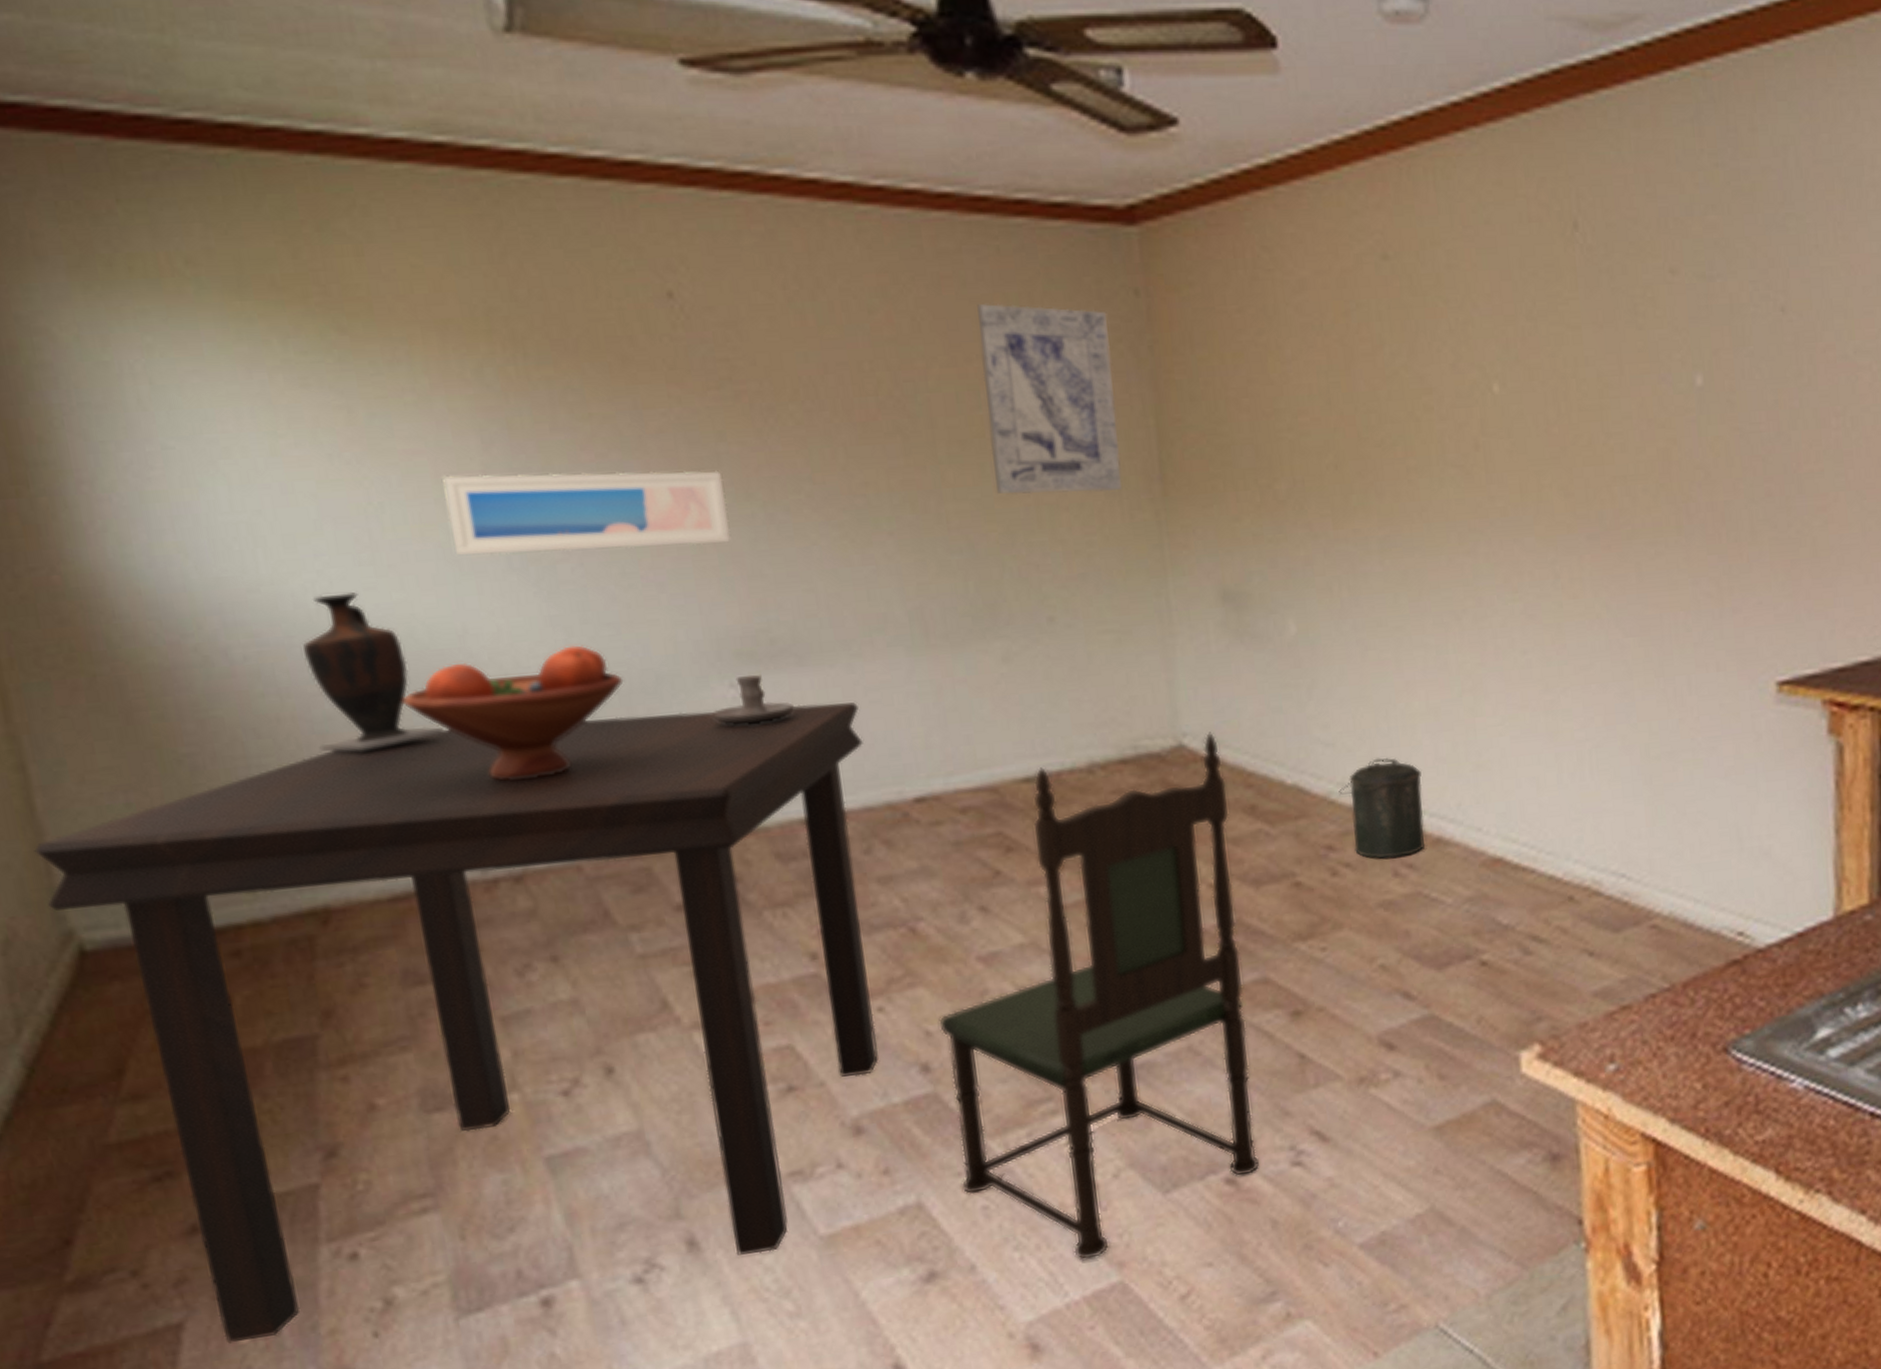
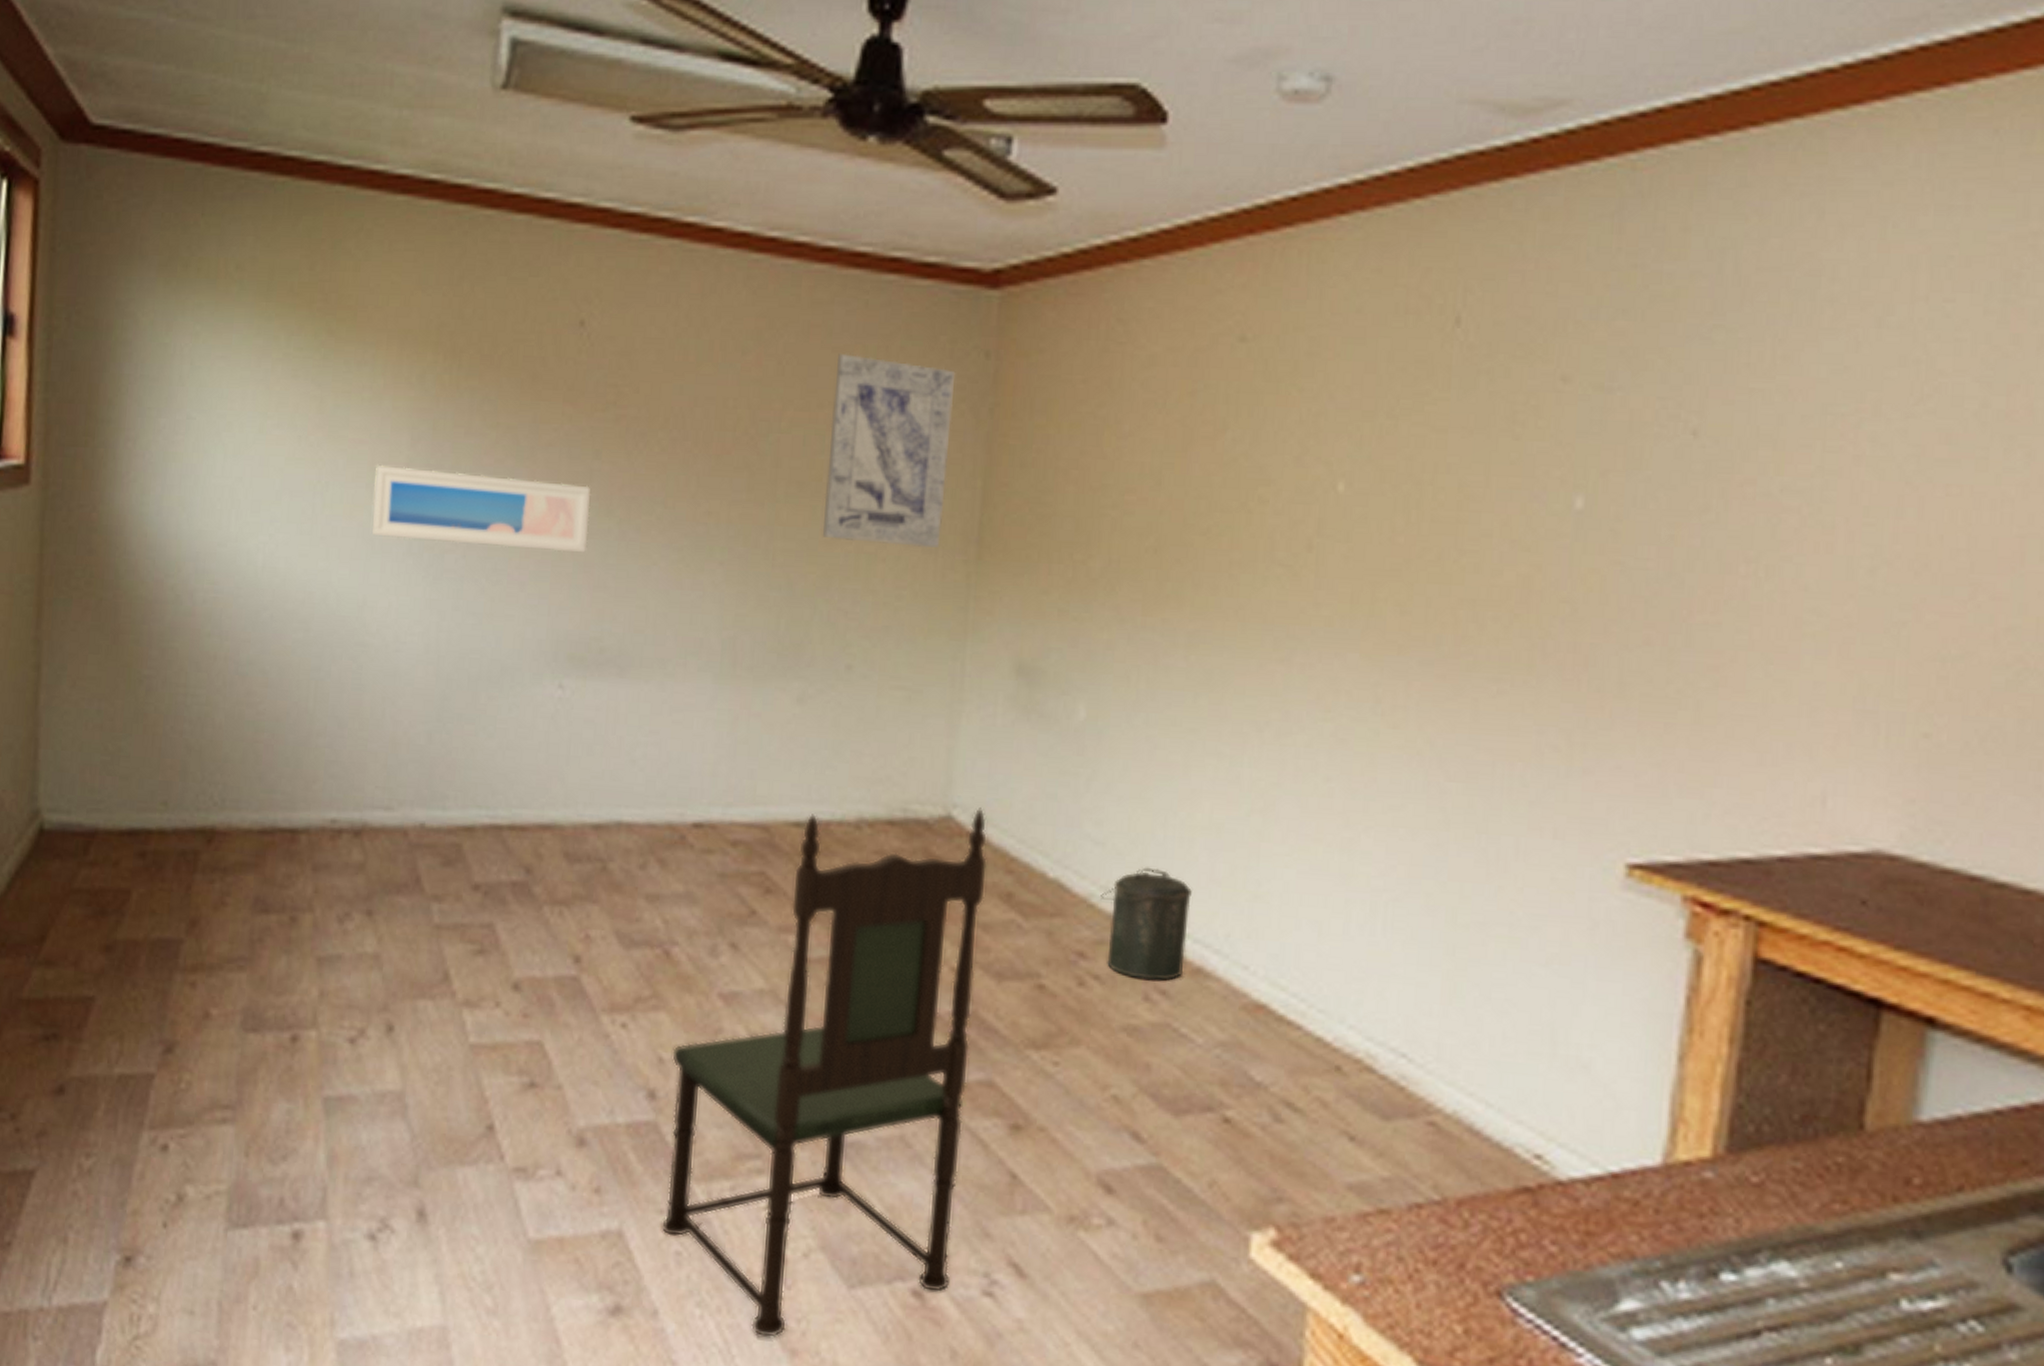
dining table: present [34,702,878,1344] -> none [28,687,662,1242]
vase: present [303,592,444,753] -> none [238,555,330,696]
fruit bowl: present [403,645,624,781] -> none [306,628,475,744]
candle holder: present [712,674,794,725] -> none [539,678,607,726]

